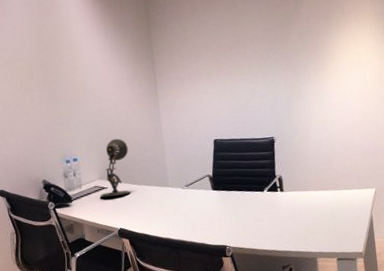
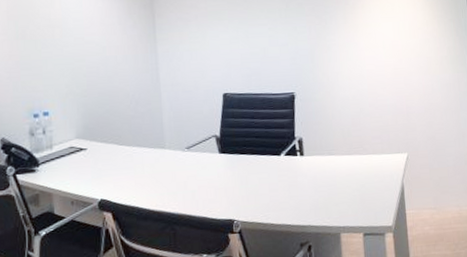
desk lamp: present [100,138,131,197] -> none [77,89,117,161]

